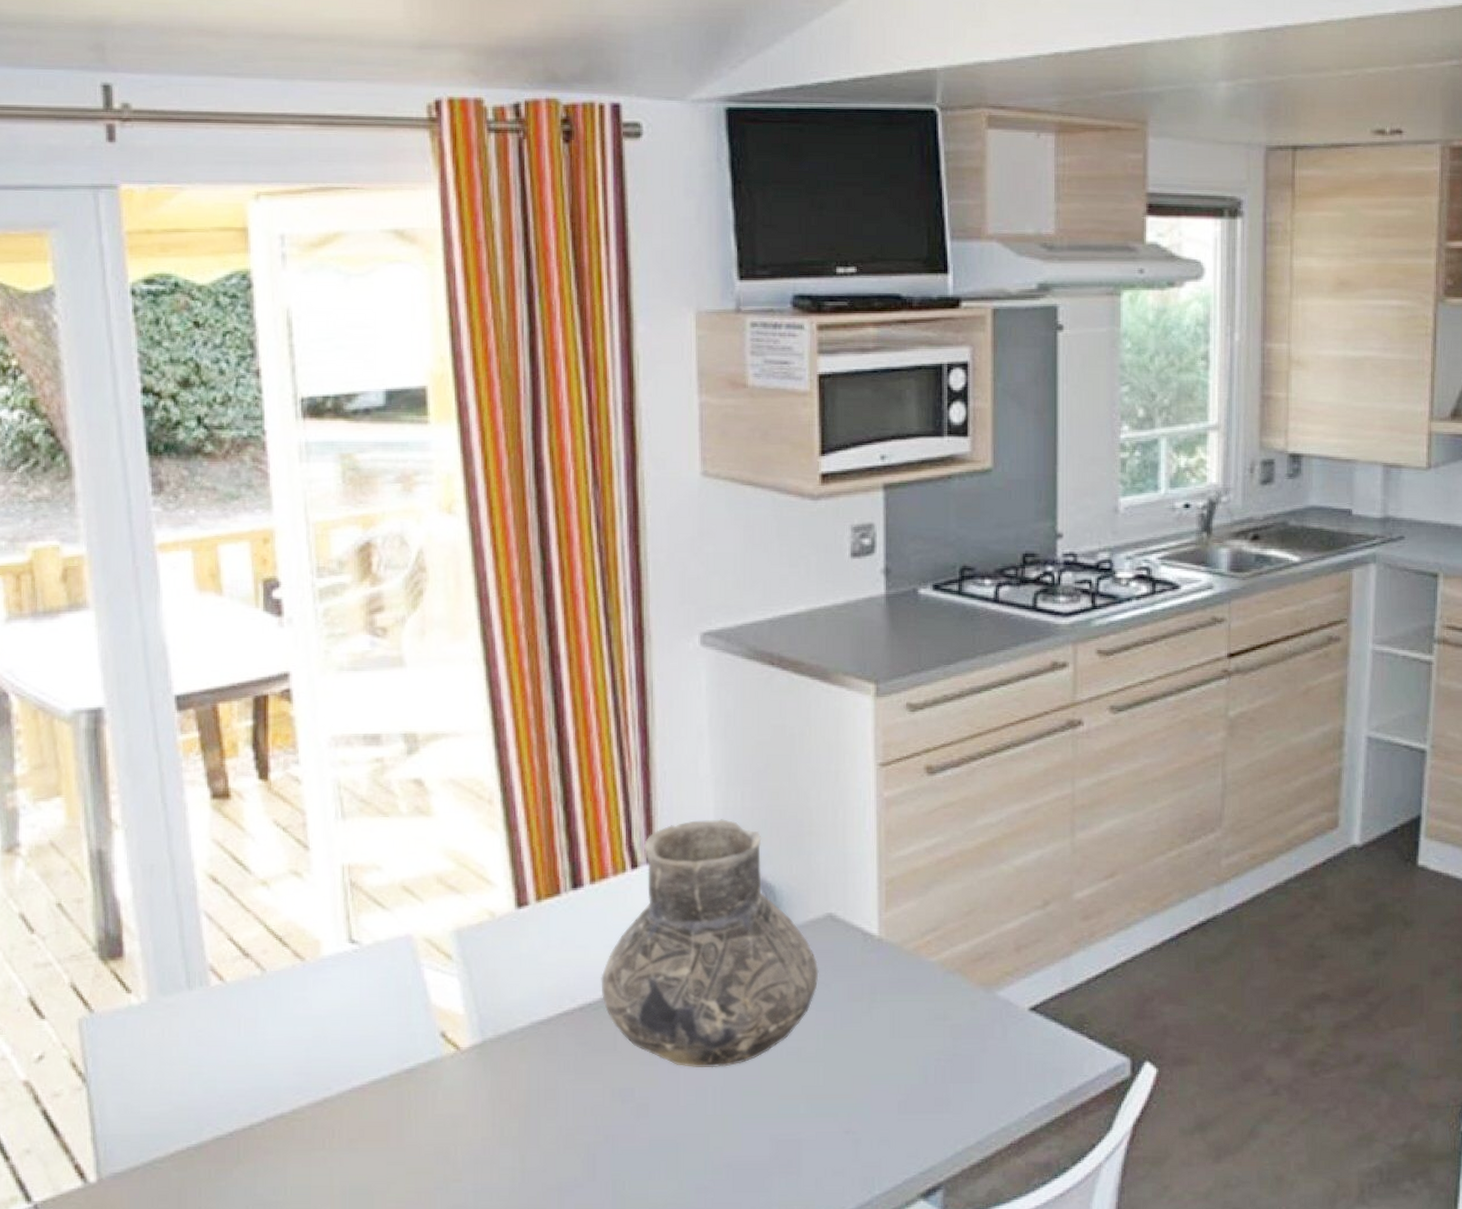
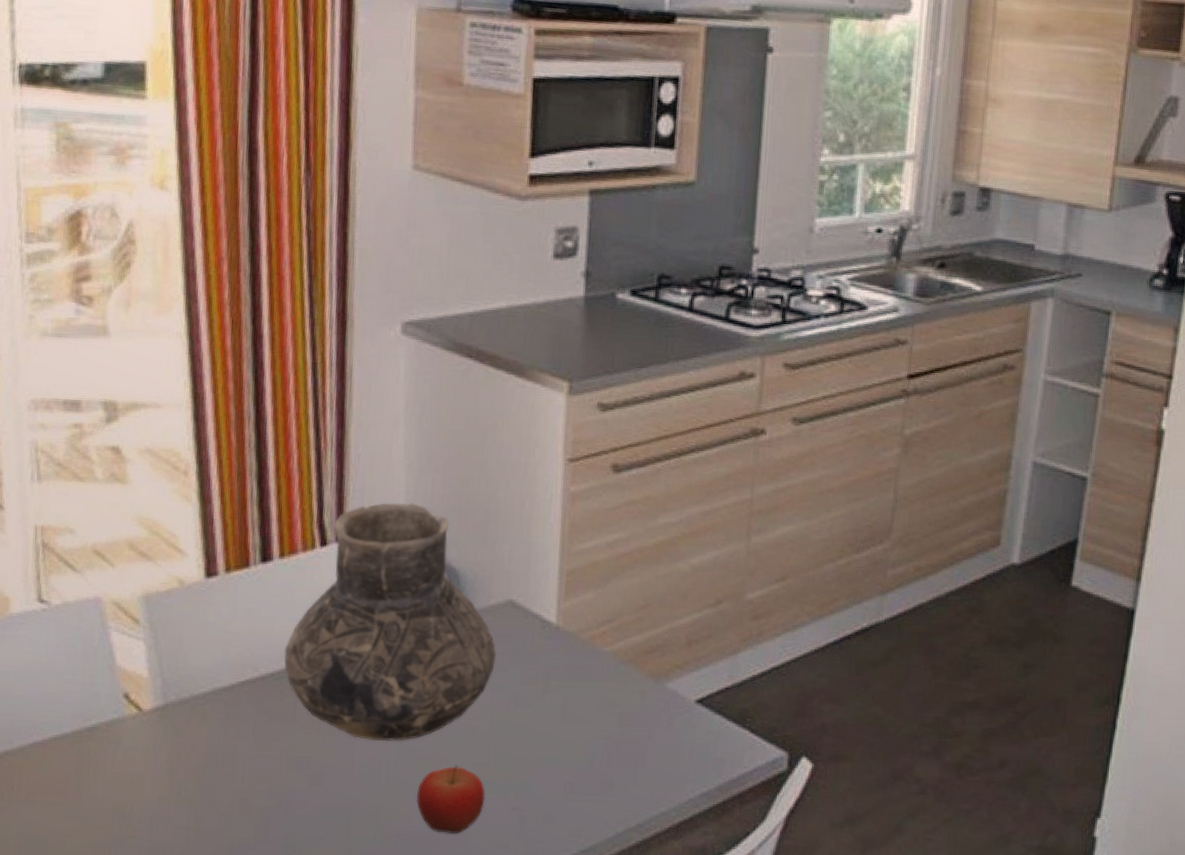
fruit: none [745,1089,816,1162] -> present [416,765,485,834]

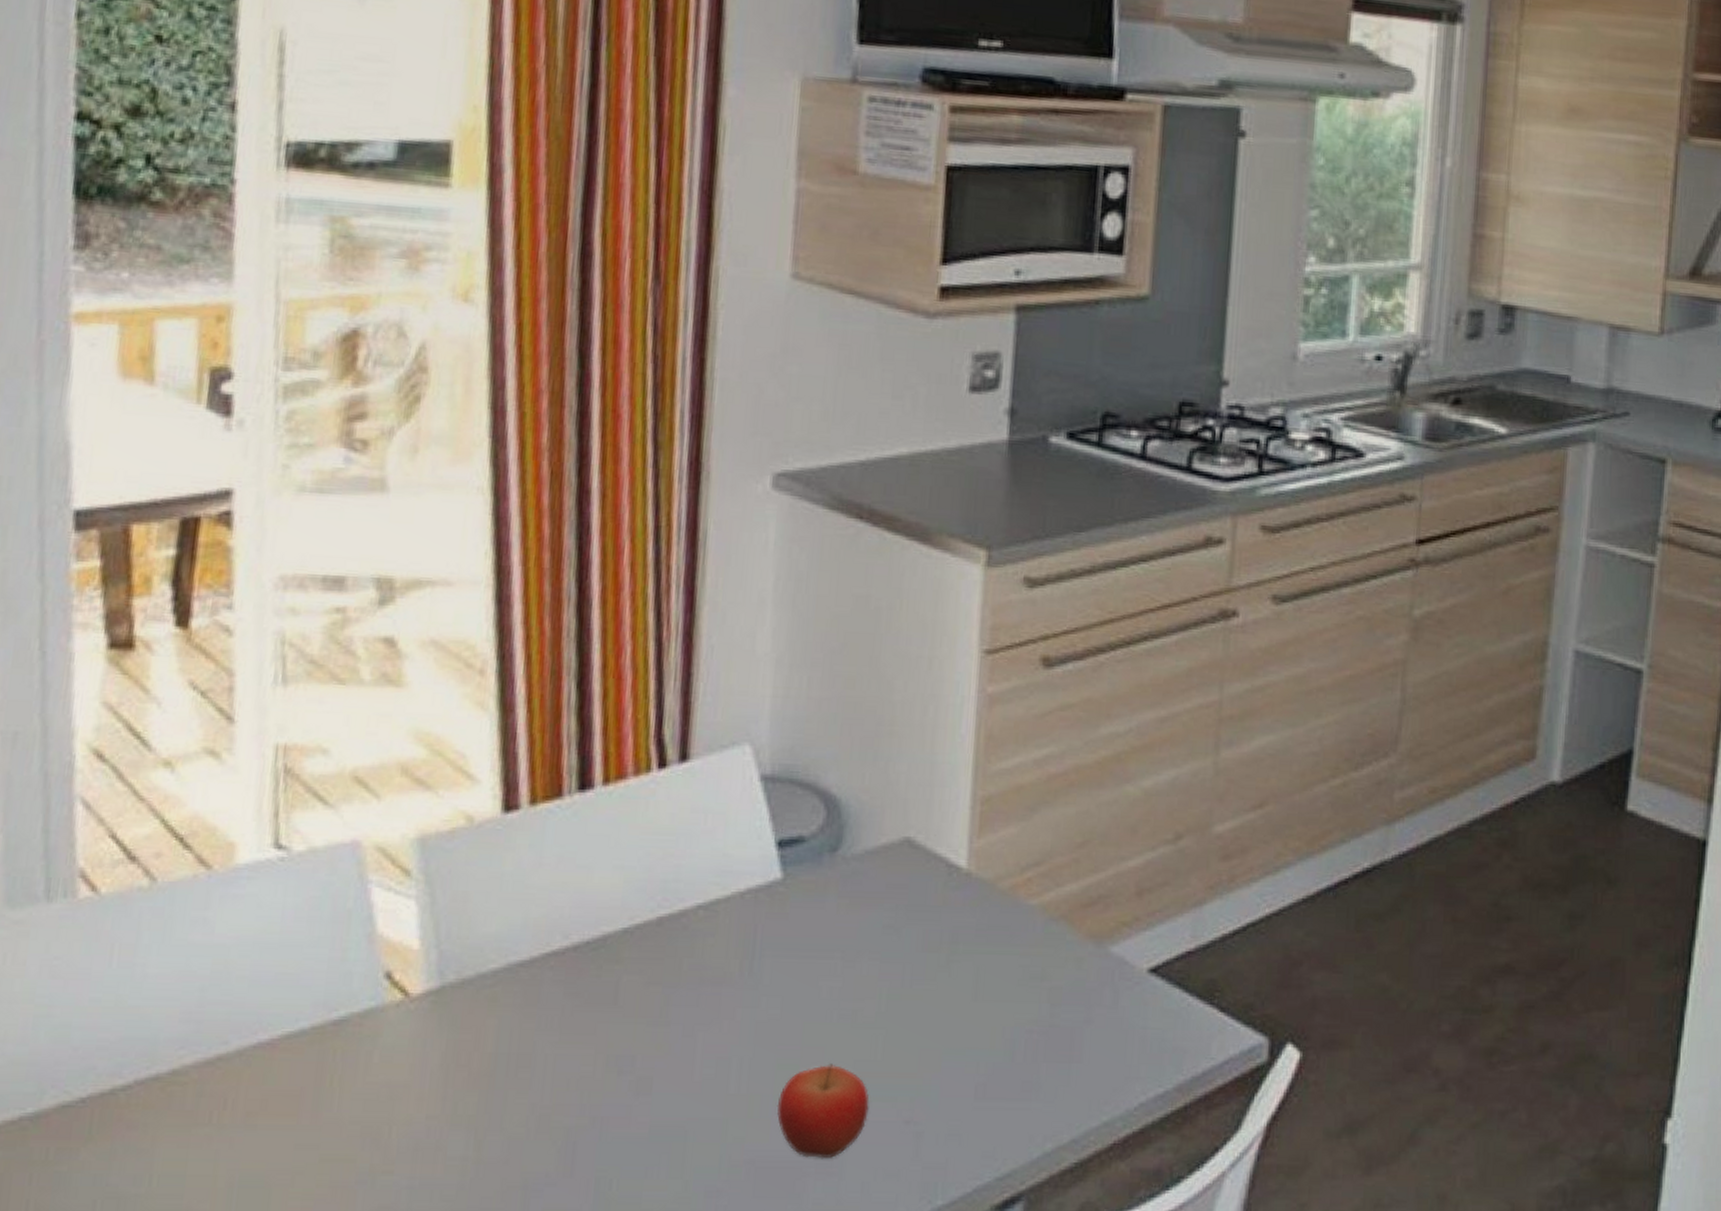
vase: present [284,503,497,742] -> none [604,710,888,1033]

